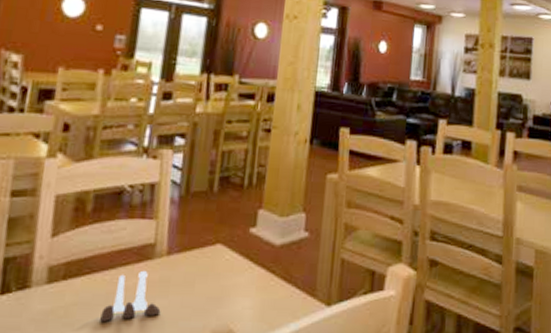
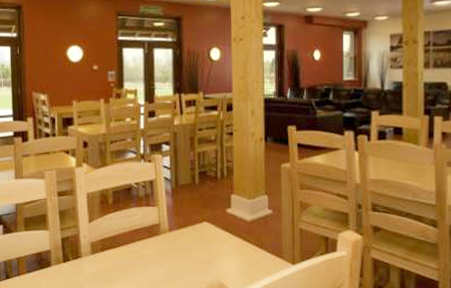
salt and pepper shaker set: present [100,270,161,323] -> none [130,243,171,280]

